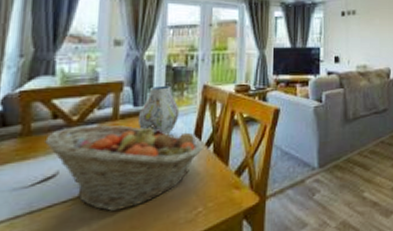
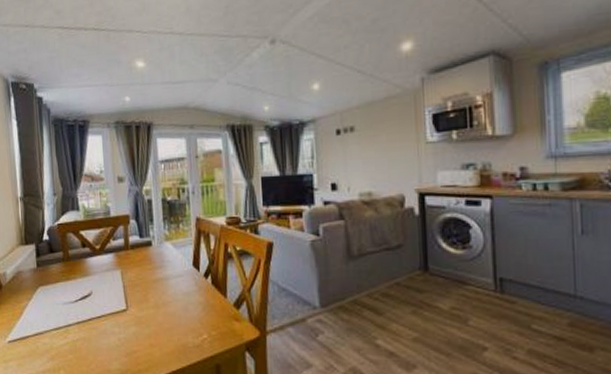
fruit basket: present [45,125,203,211] -> none [79,254,202,329]
vase: present [137,85,180,135] -> none [144,218,178,265]

